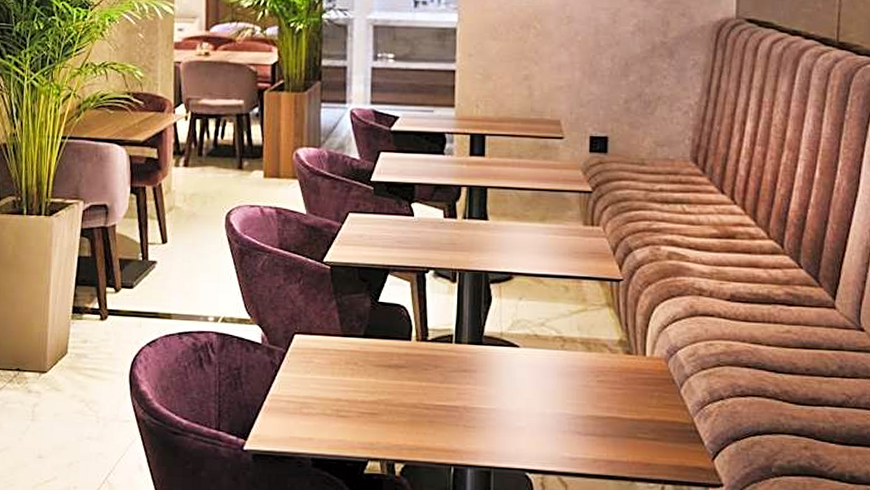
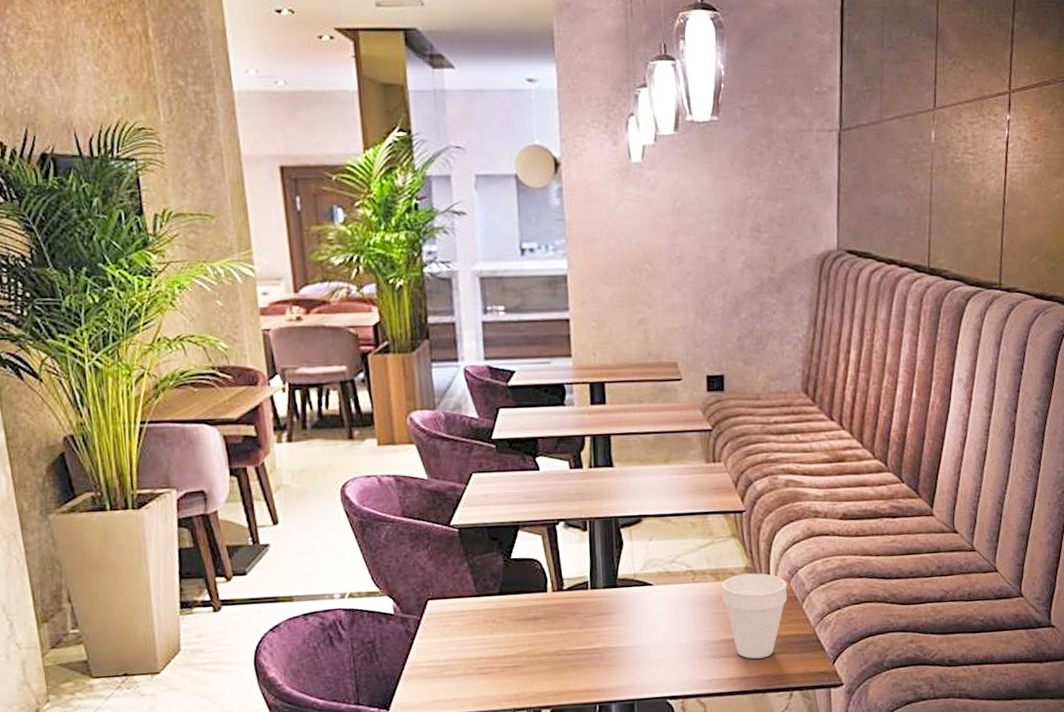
cup: none [592,347,665,443] -> present [722,573,788,659]

